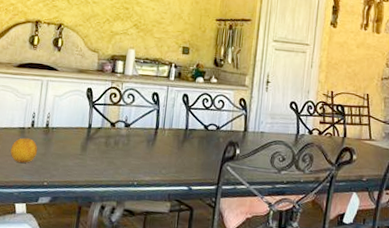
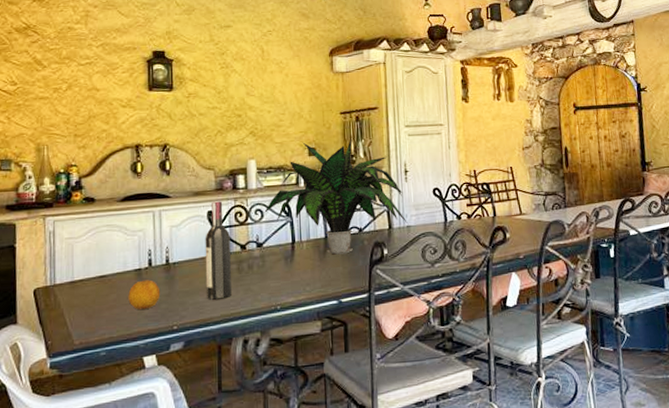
wine bottle: none [75,80,103,167] -> present [205,201,231,300]
potted plant: none [136,41,263,147] -> present [264,138,409,255]

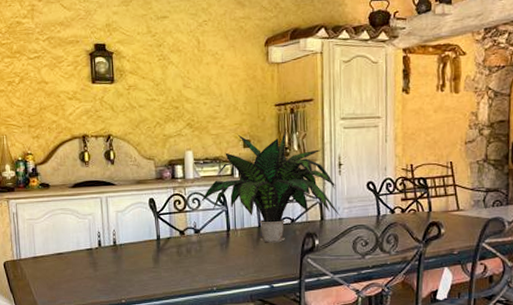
fruit: present [128,280,161,309] -> none [82,258,110,284]
wine bottle: present [205,201,231,300] -> none [147,189,172,279]

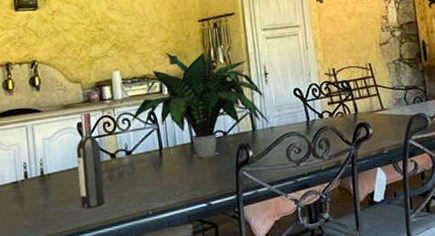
wine bottle: none [147,189,172,279] -> present [76,112,105,208]

